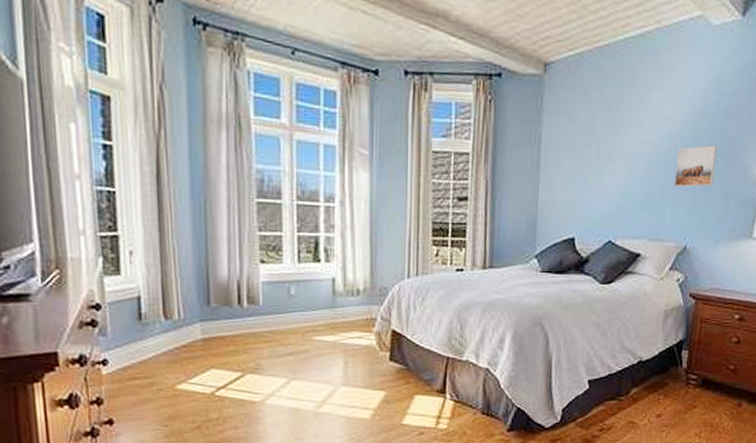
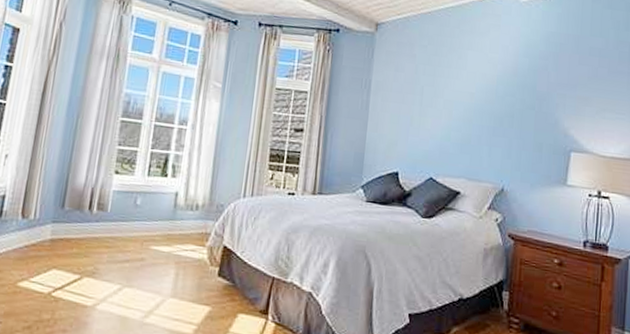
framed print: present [674,145,718,187] -> none [490,98,529,135]

